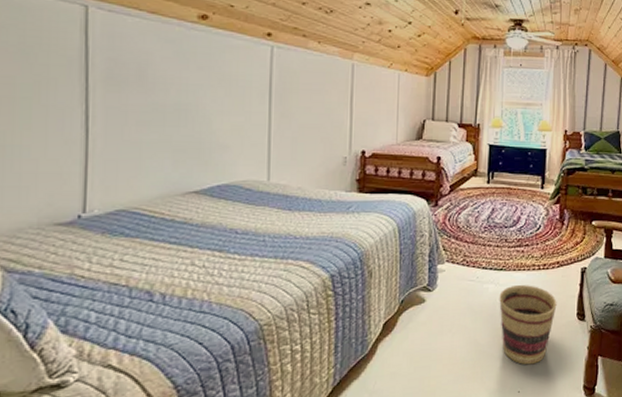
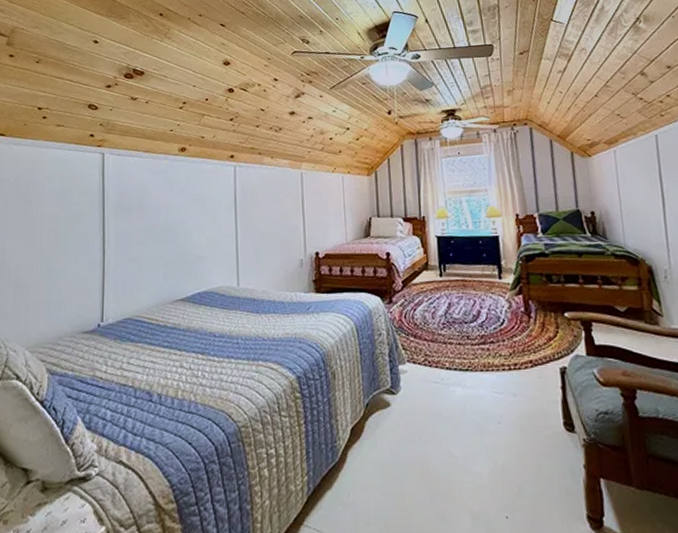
basket: present [499,285,557,365] -> none [468,388,538,485]

